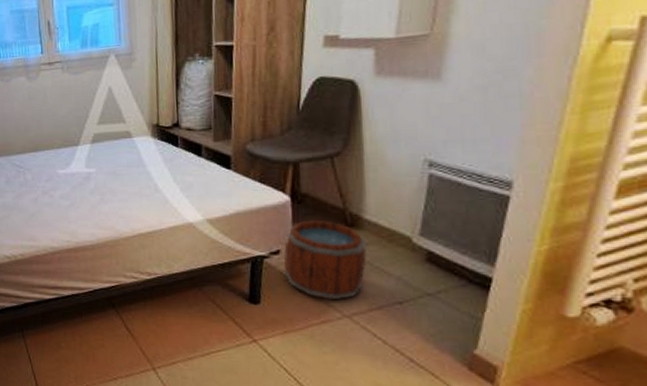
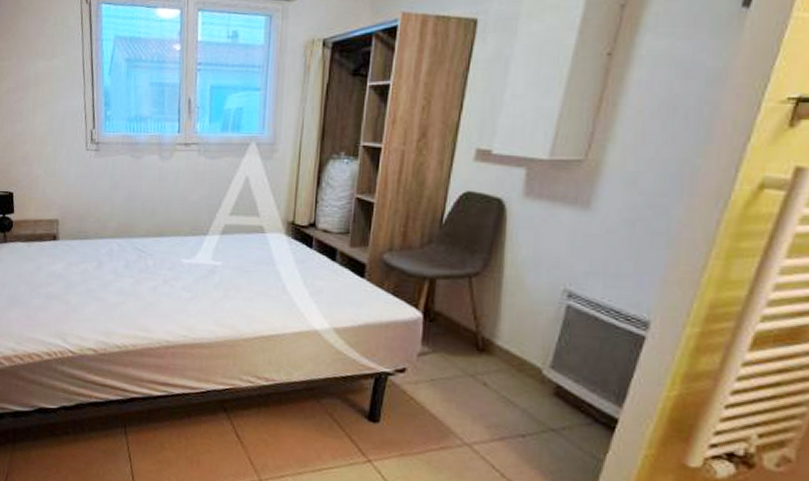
bucket: present [283,219,367,301] -> none [407,340,496,427]

